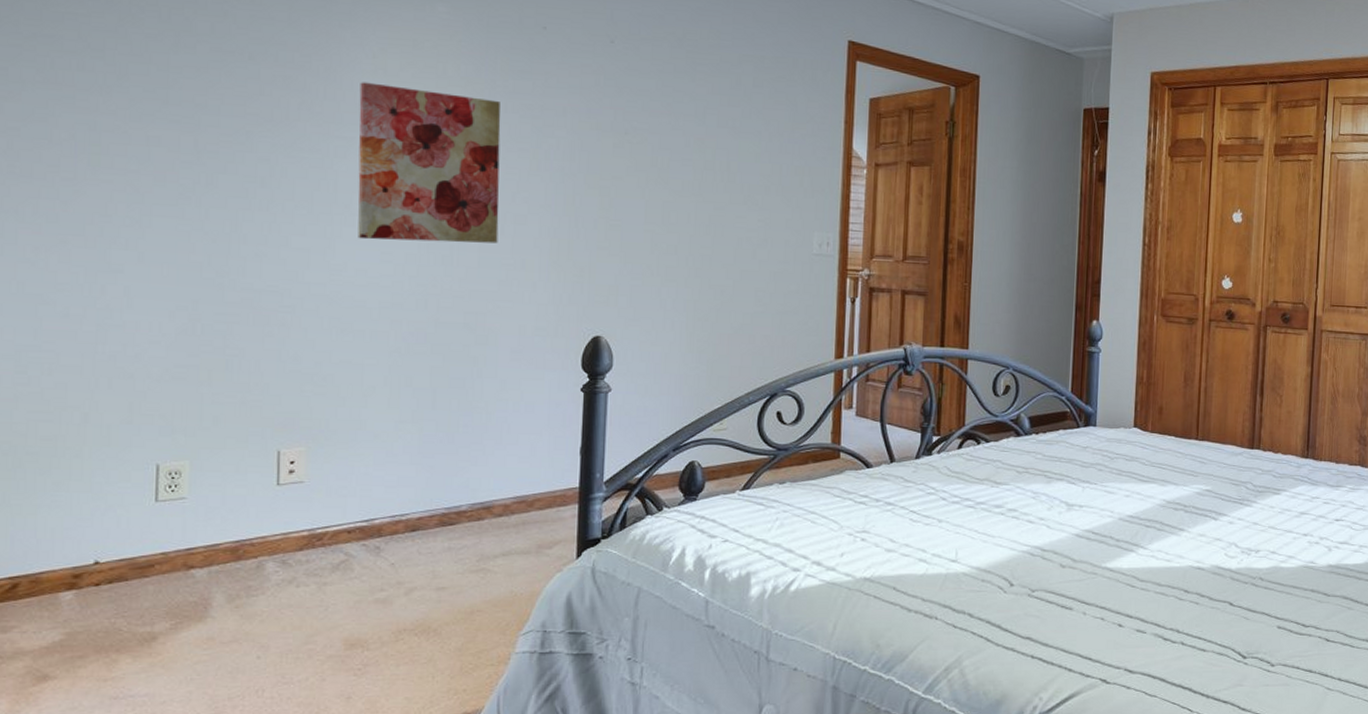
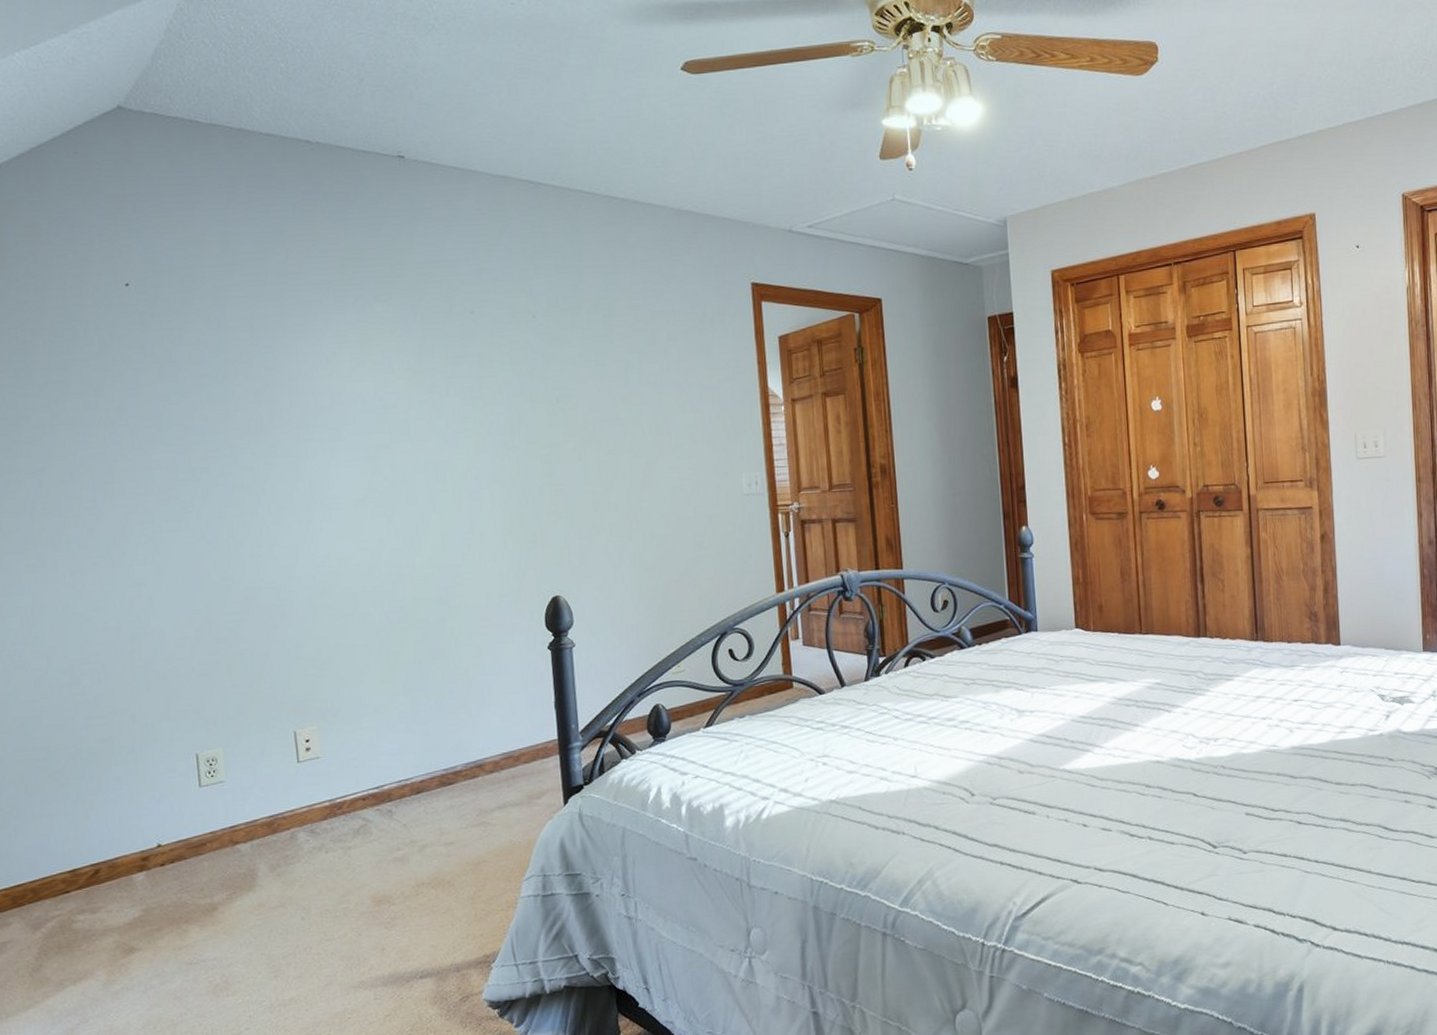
wall art: present [358,82,501,244] -> none [319,385,457,531]

